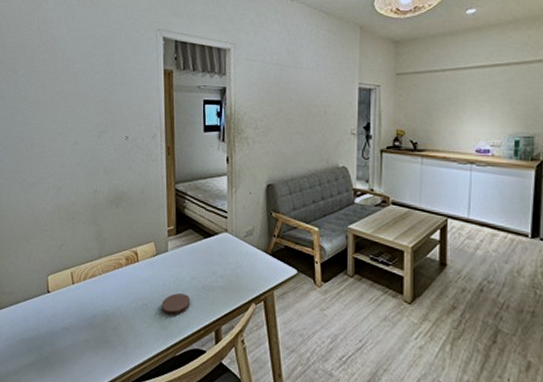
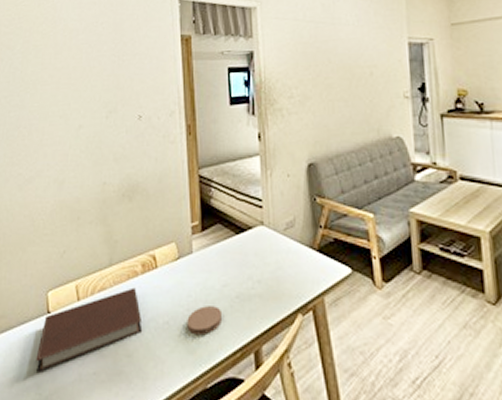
notebook: none [38,276,125,339] -> present [36,287,143,374]

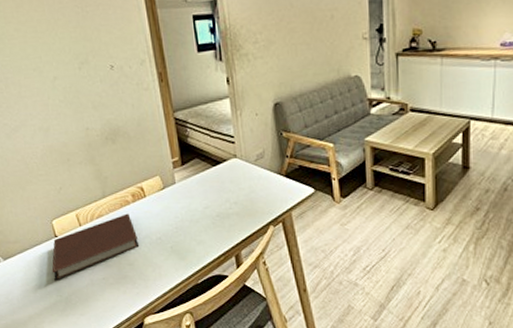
coaster: present [187,306,223,336] -> none [176,224,207,246]

